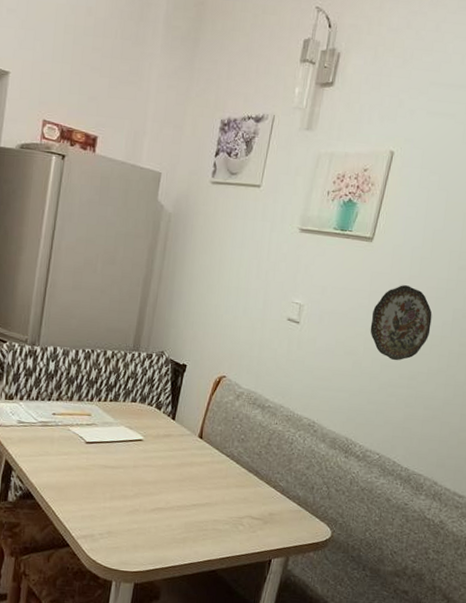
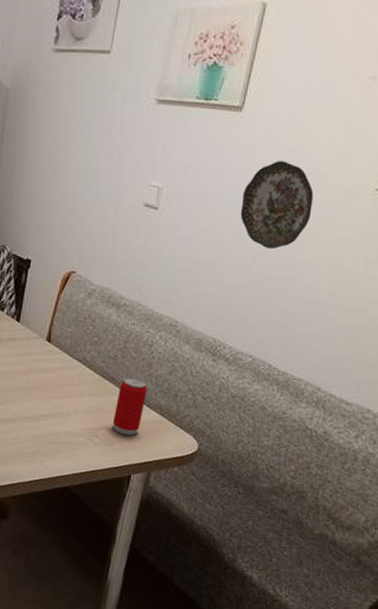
beverage can: none [256,471,288,524] -> present [113,377,148,436]

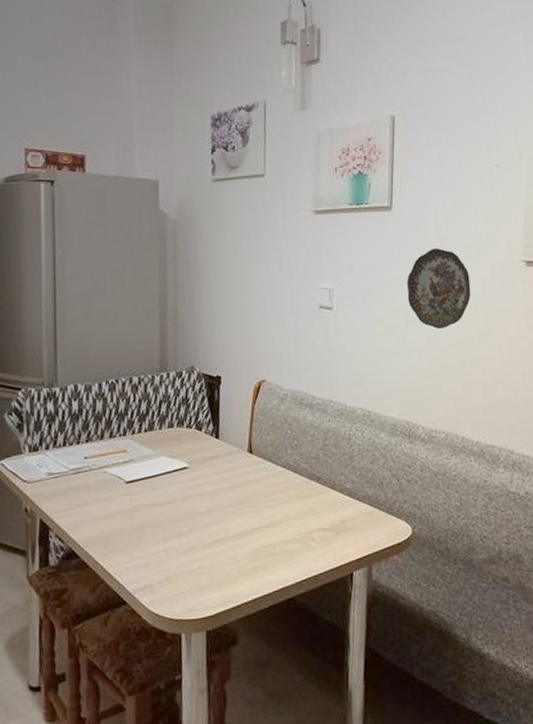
beverage can: present [113,377,148,436] -> none [325,473,354,533]

